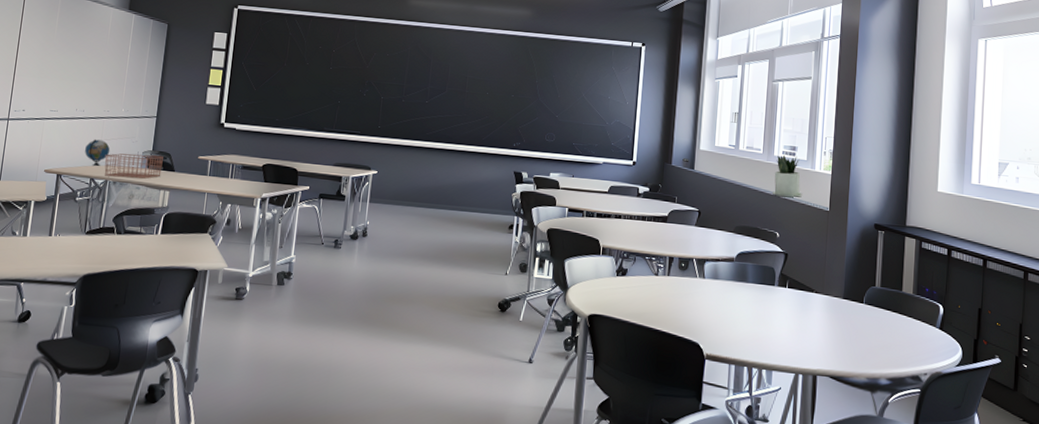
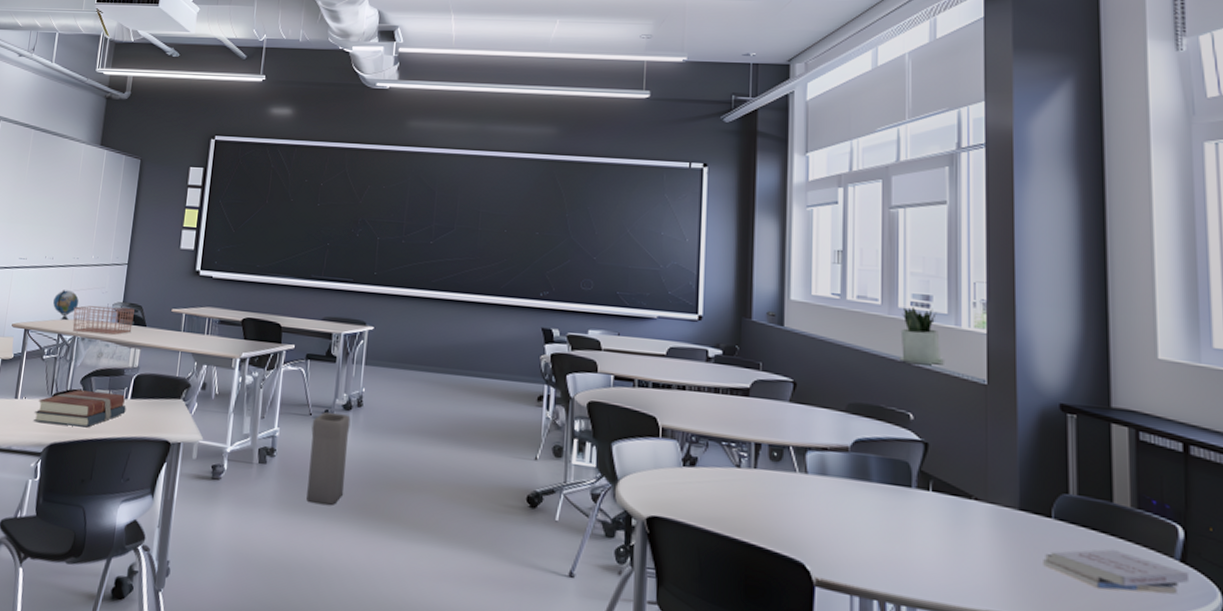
books: none [68,227,157,260] -> present [34,390,126,428]
trash bin: none [318,242,357,317] -> present [306,412,351,505]
books: none [856,323,944,351] -> present [1043,549,1190,594]

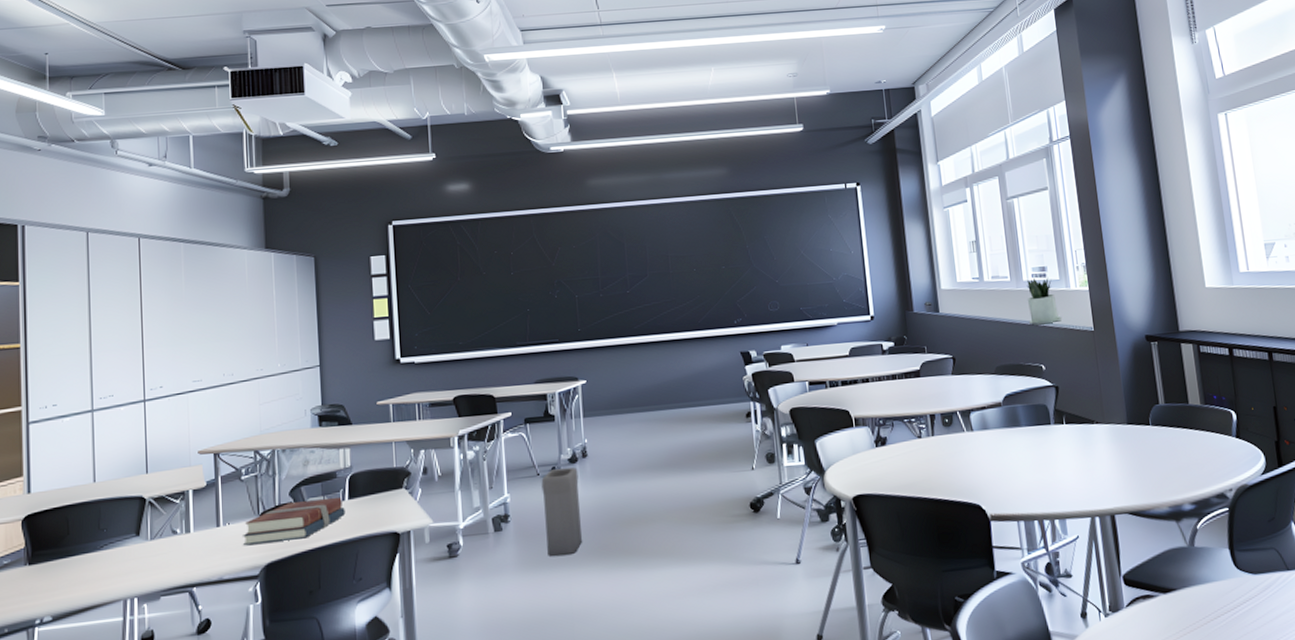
globe: present [53,290,79,321] -> none [242,404,272,437]
basket: present [72,305,135,335] -> none [267,409,337,445]
books: present [1043,549,1190,594] -> none [1148,439,1244,472]

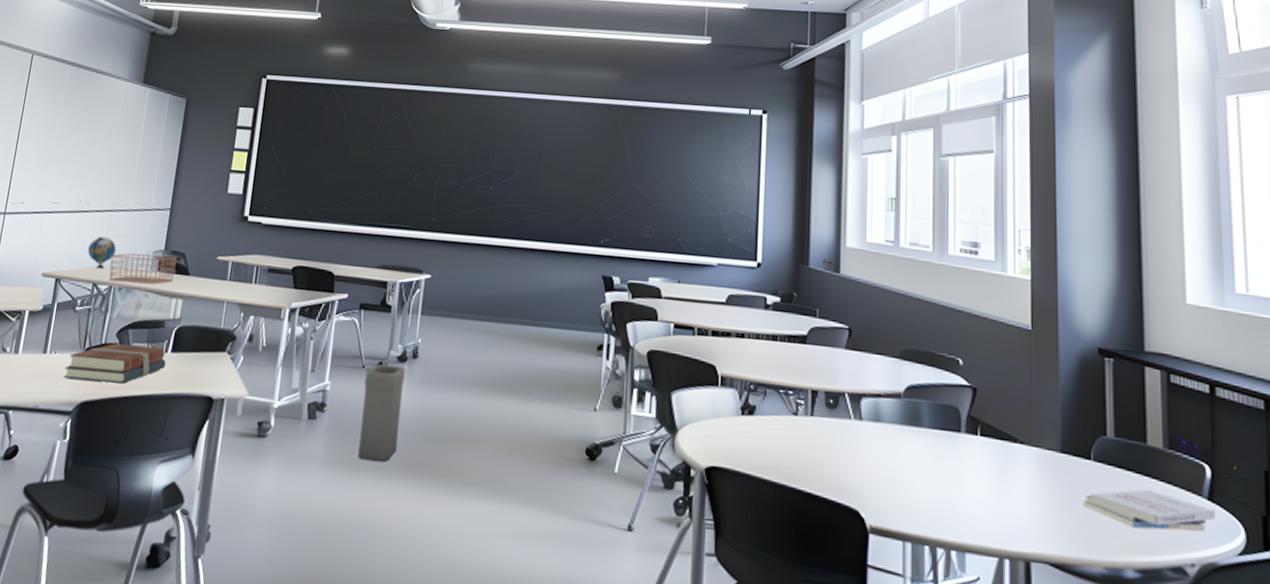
globe: none [242,404,272,437] -> present [88,236,117,270]
basket: none [267,409,337,445] -> present [109,253,177,285]
planter: present [1026,276,1062,325] -> none [948,253,991,312]
books: none [1148,439,1244,472] -> present [1083,489,1217,532]

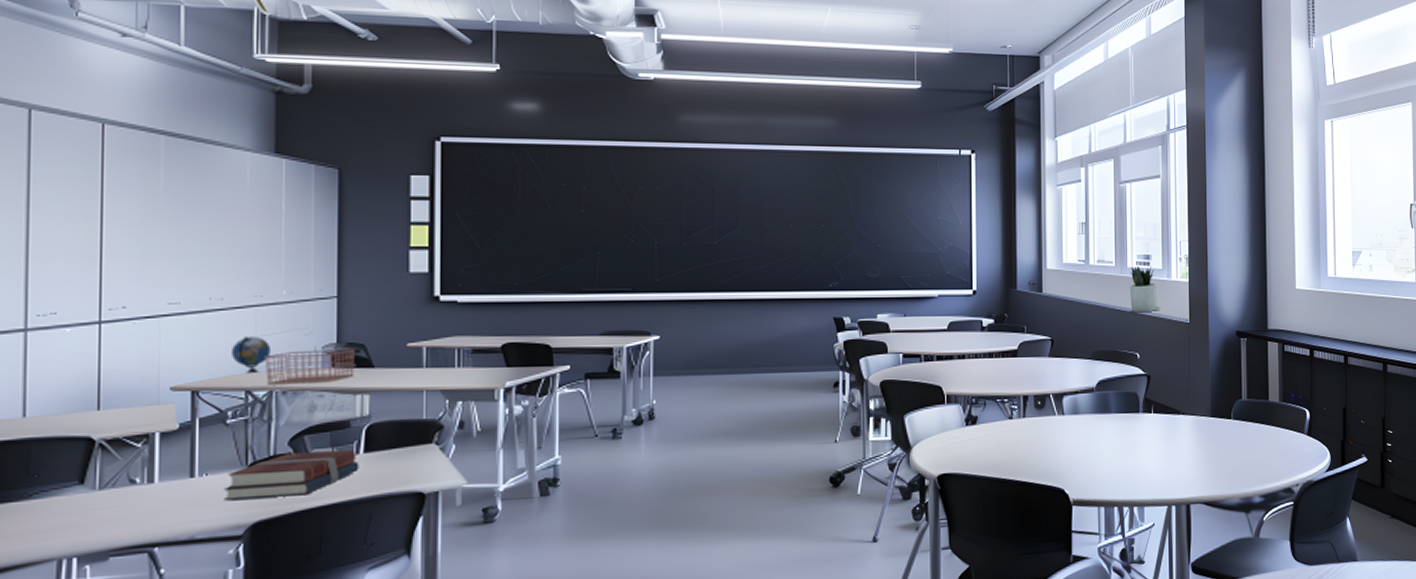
trash bin: present [358,364,406,462] -> none [599,430,643,526]
planter: none [948,253,991,312] -> present [1128,265,1160,313]
books: present [1083,489,1217,532] -> none [1226,434,1313,466]

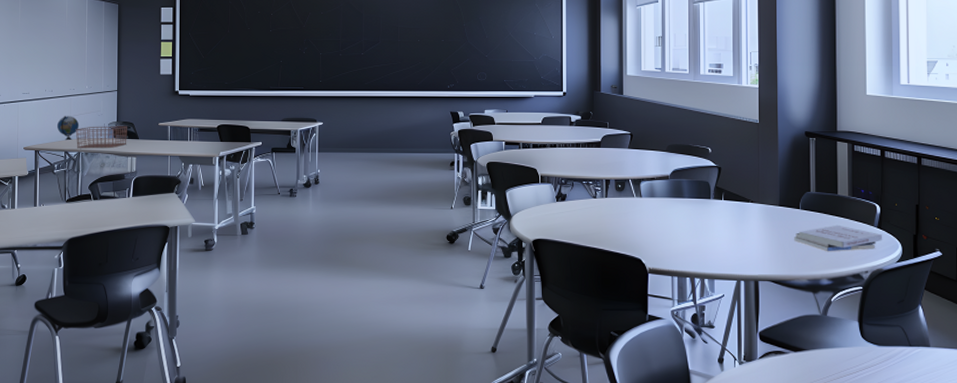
books: present [224,449,359,501] -> none [53,193,130,223]
planter: present [1128,265,1160,313] -> none [701,73,731,114]
books: none [1226,434,1313,466] -> present [794,224,883,252]

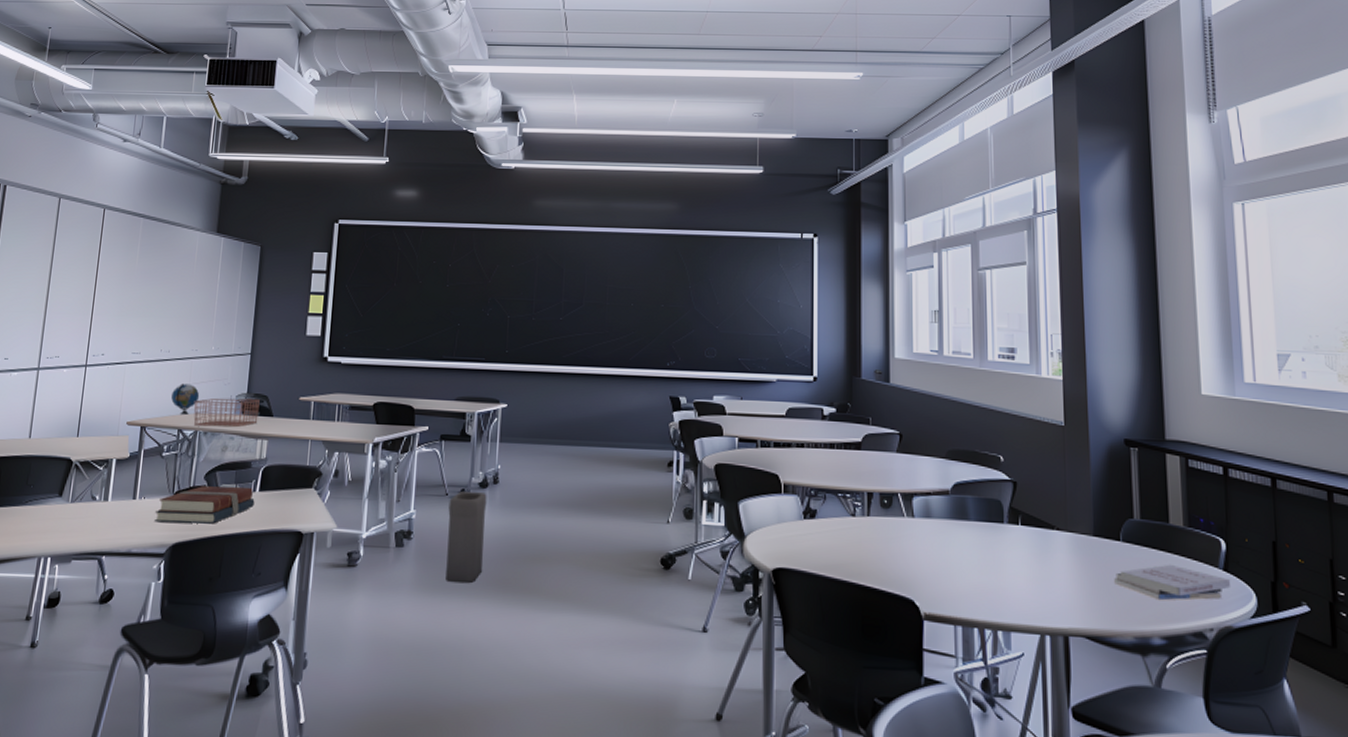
books: none [53,193,130,223] -> present [155,486,255,524]
trash bin: none [281,191,311,260] -> present [446,492,487,584]

